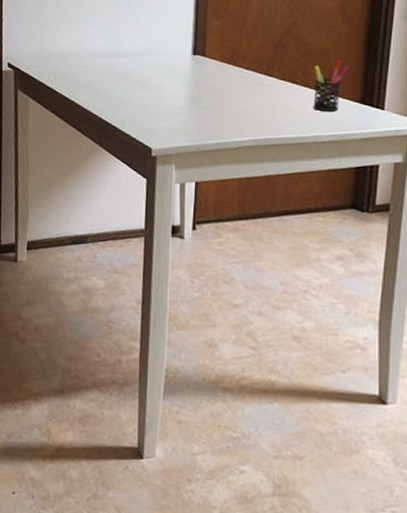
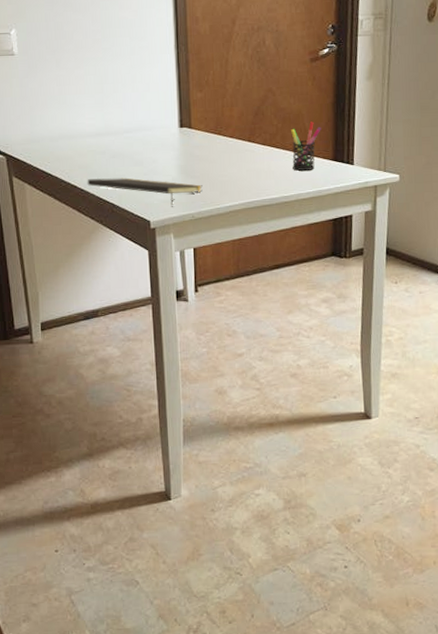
notepad: none [91,99,211,136] -> present [87,177,203,207]

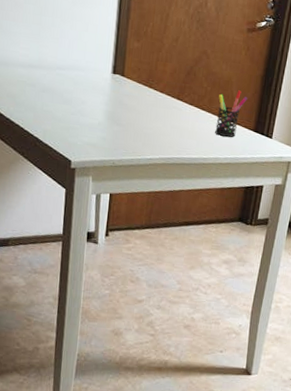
notepad: present [87,177,203,207] -> none [13,109,127,151]

